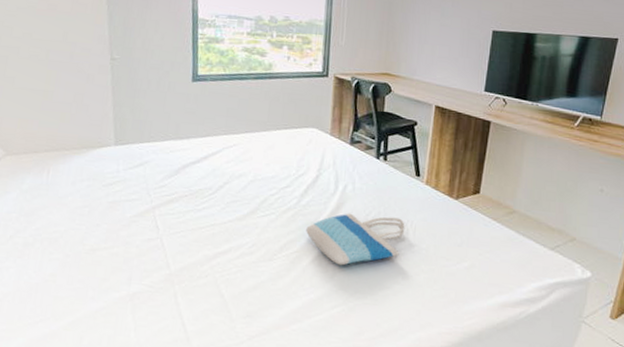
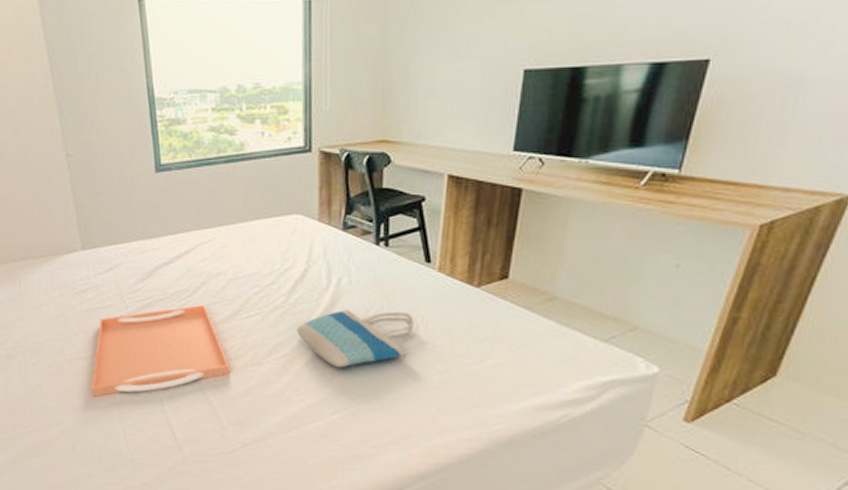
serving tray: none [107,202,244,288] -> present [92,304,231,398]

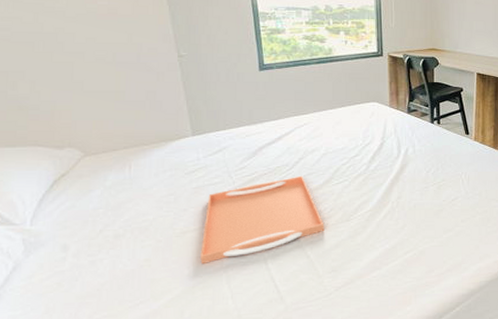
tote bag: present [297,309,414,368] -> none [376,171,460,217]

